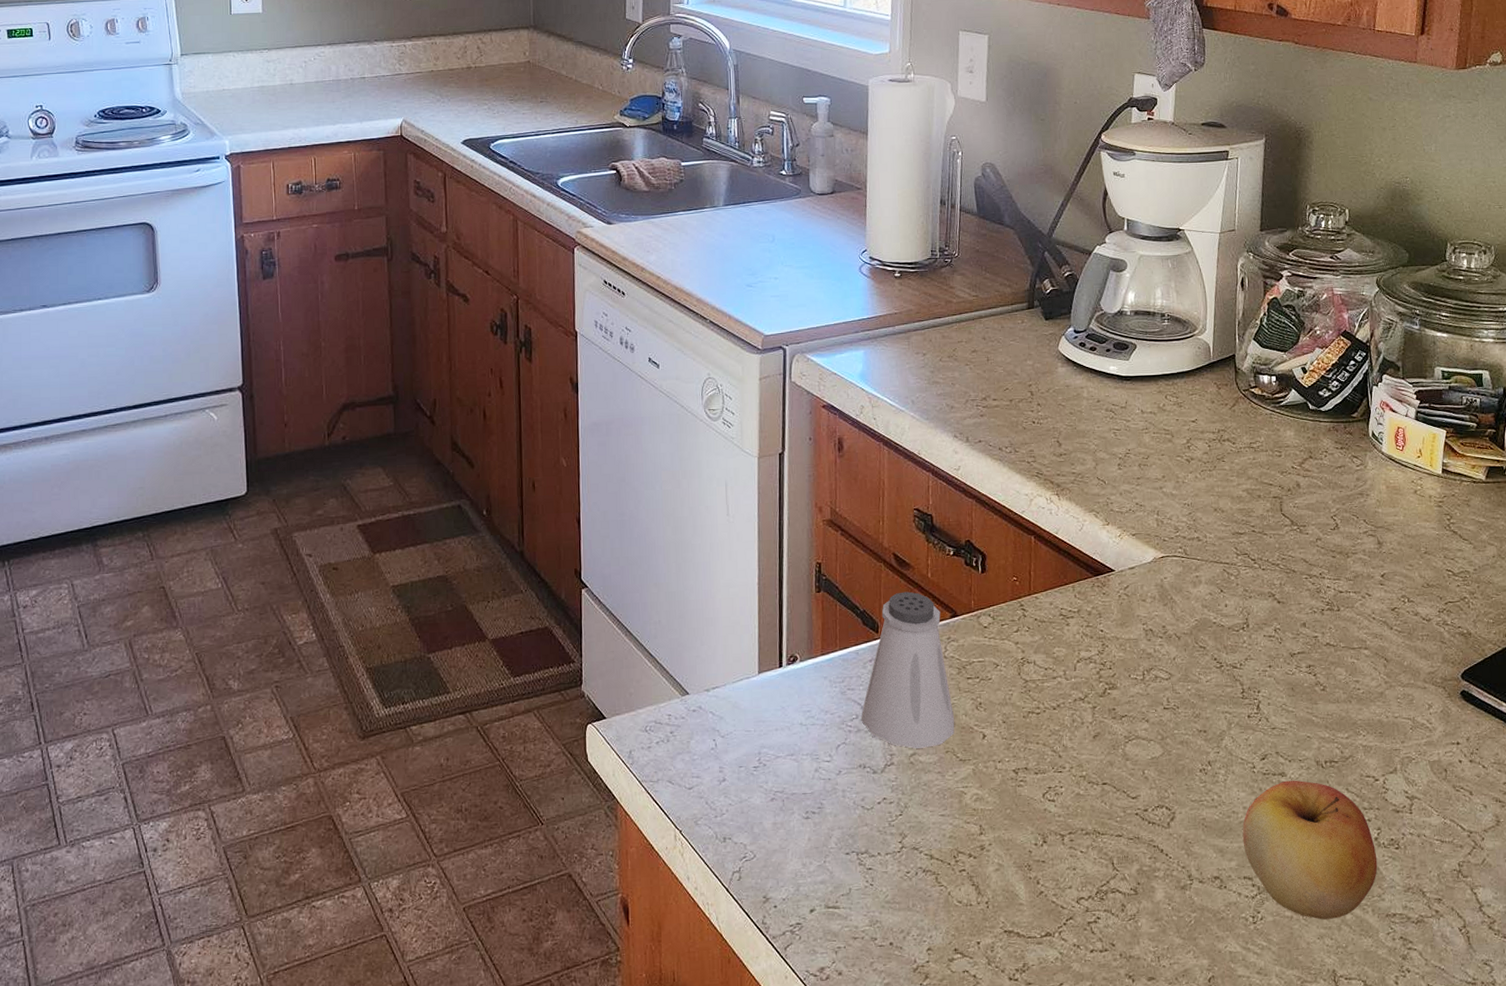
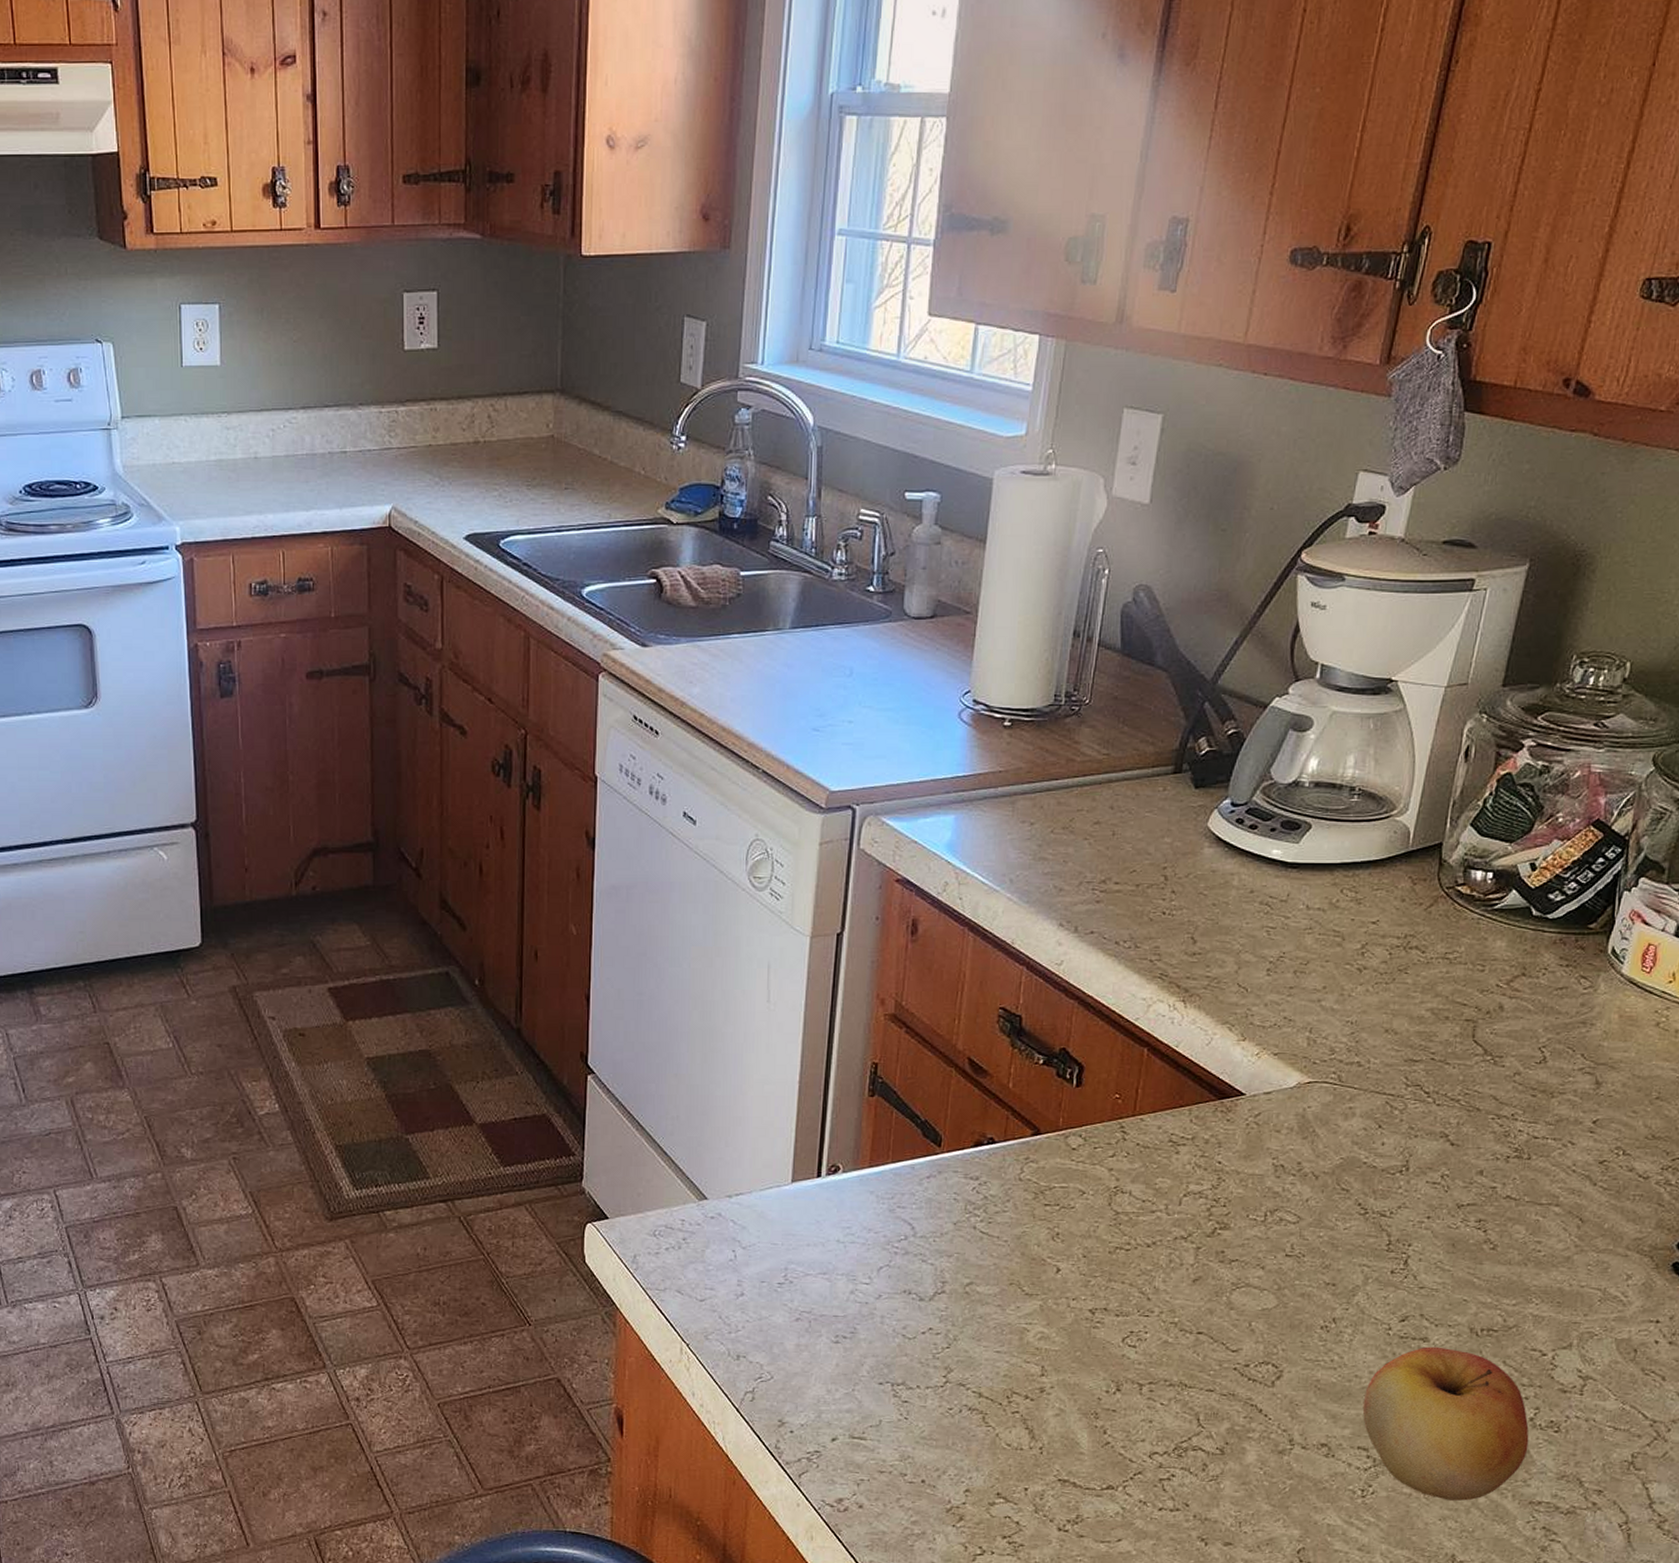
saltshaker: present [861,591,955,750] -> none [910,1102,1025,1279]

